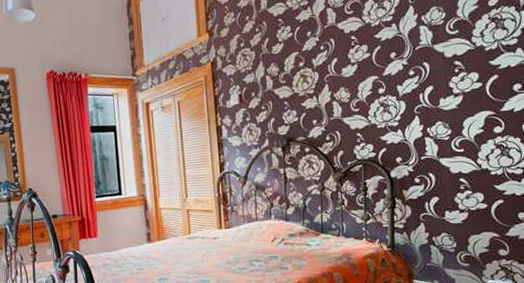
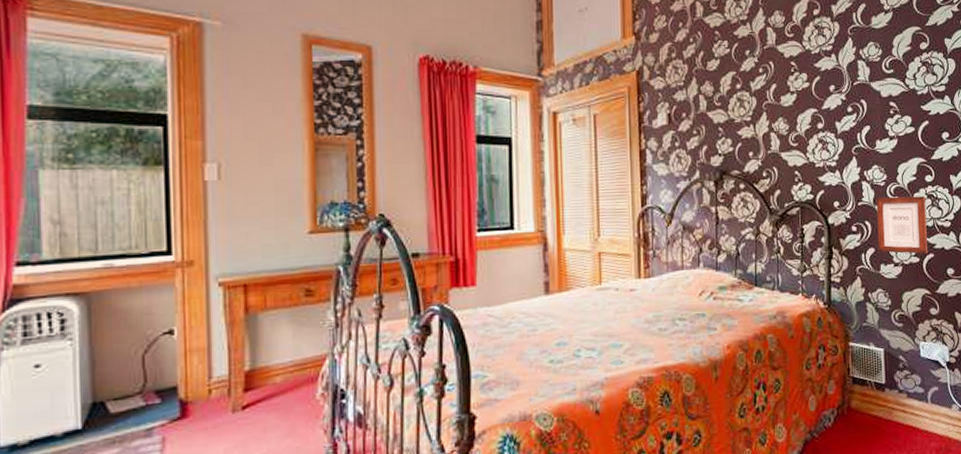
picture frame: none [440,146,496,201] -> present [876,196,927,254]

